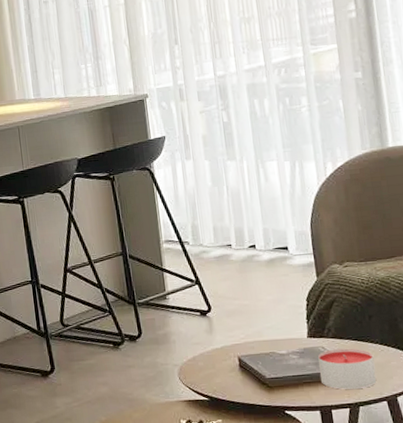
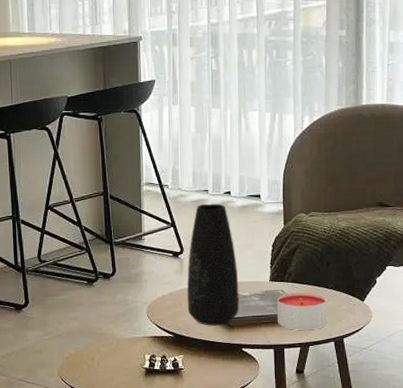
vase: none [217,258,278,388] -> present [186,203,240,326]

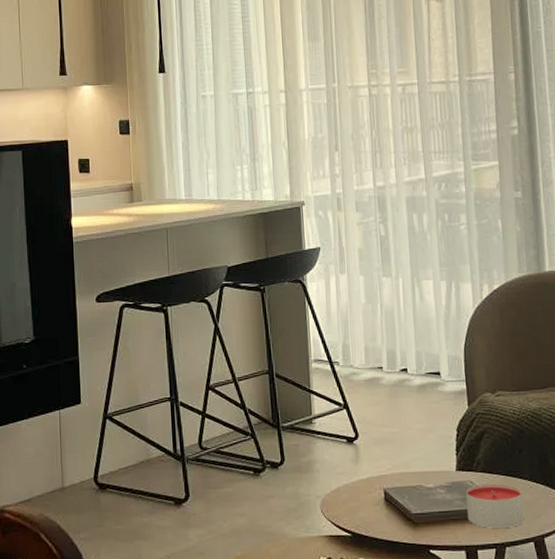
vase: present [186,203,240,326] -> none [363,382,424,523]

